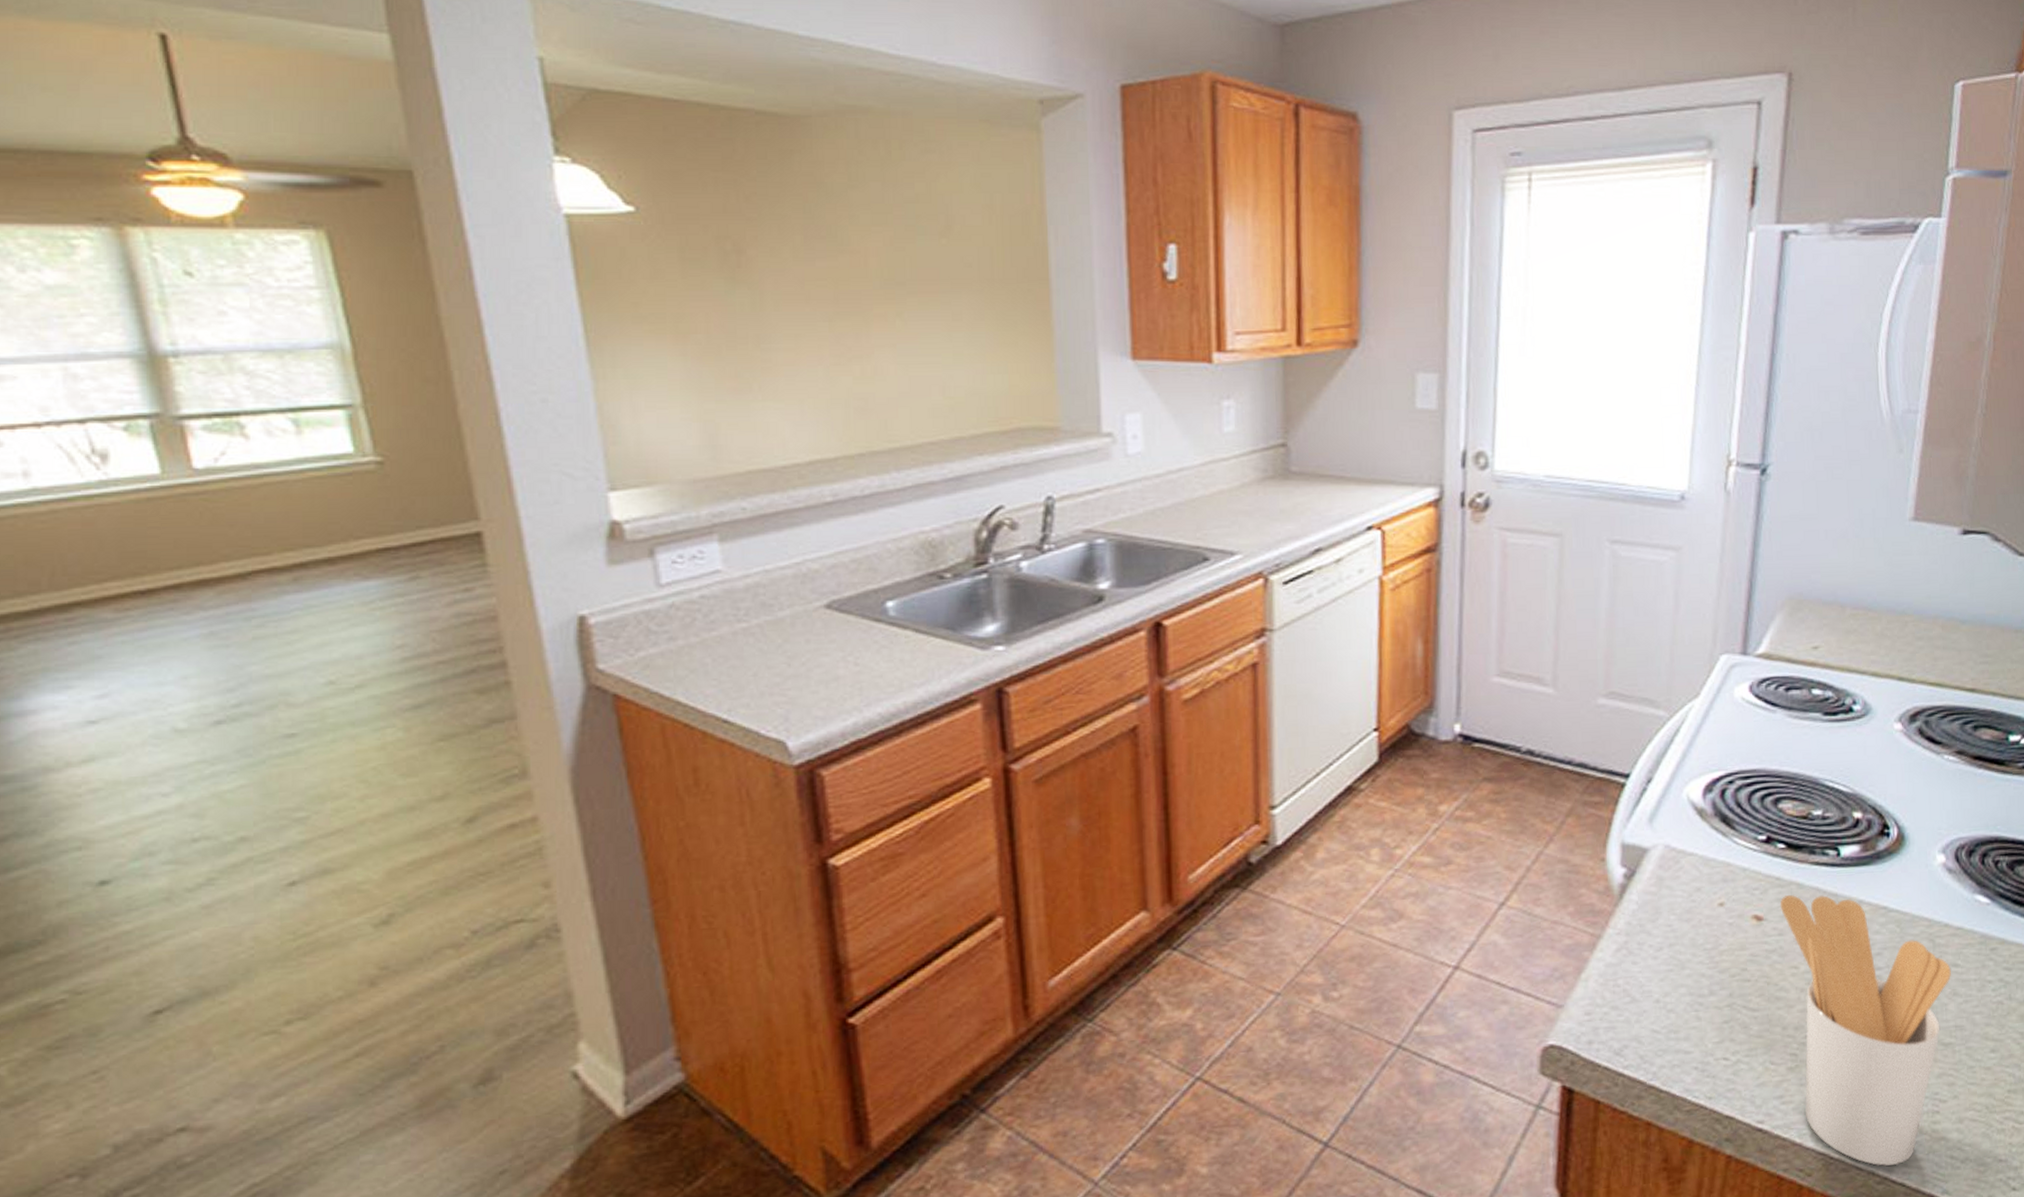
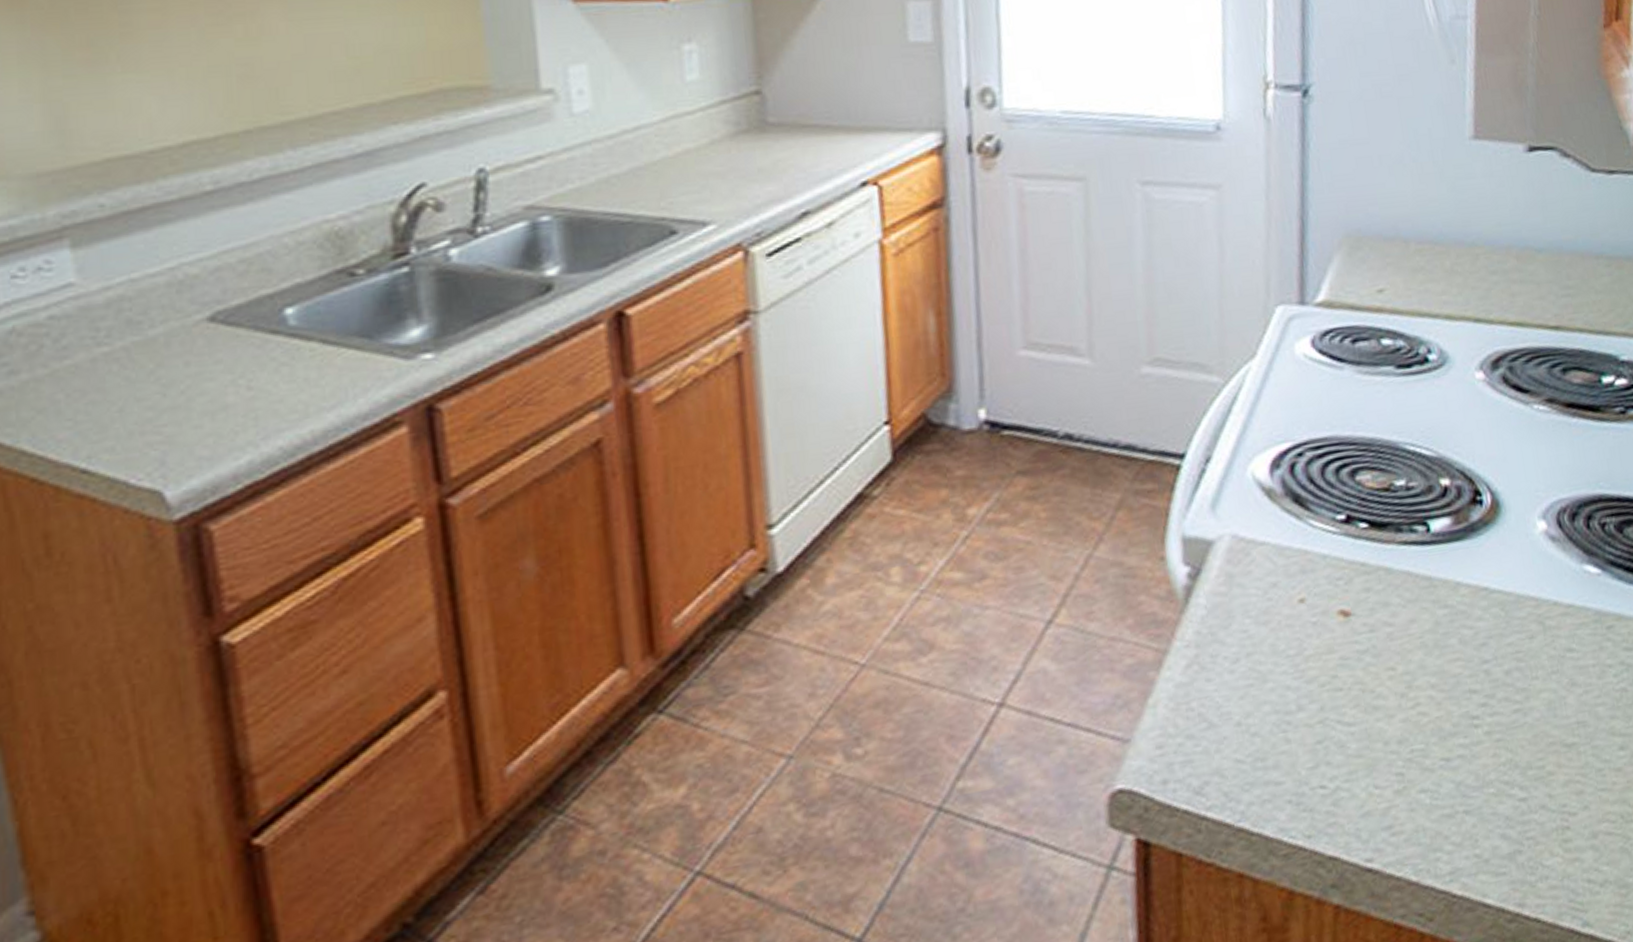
utensil holder: present [1779,894,1951,1166] -> none [1367,580,1567,900]

